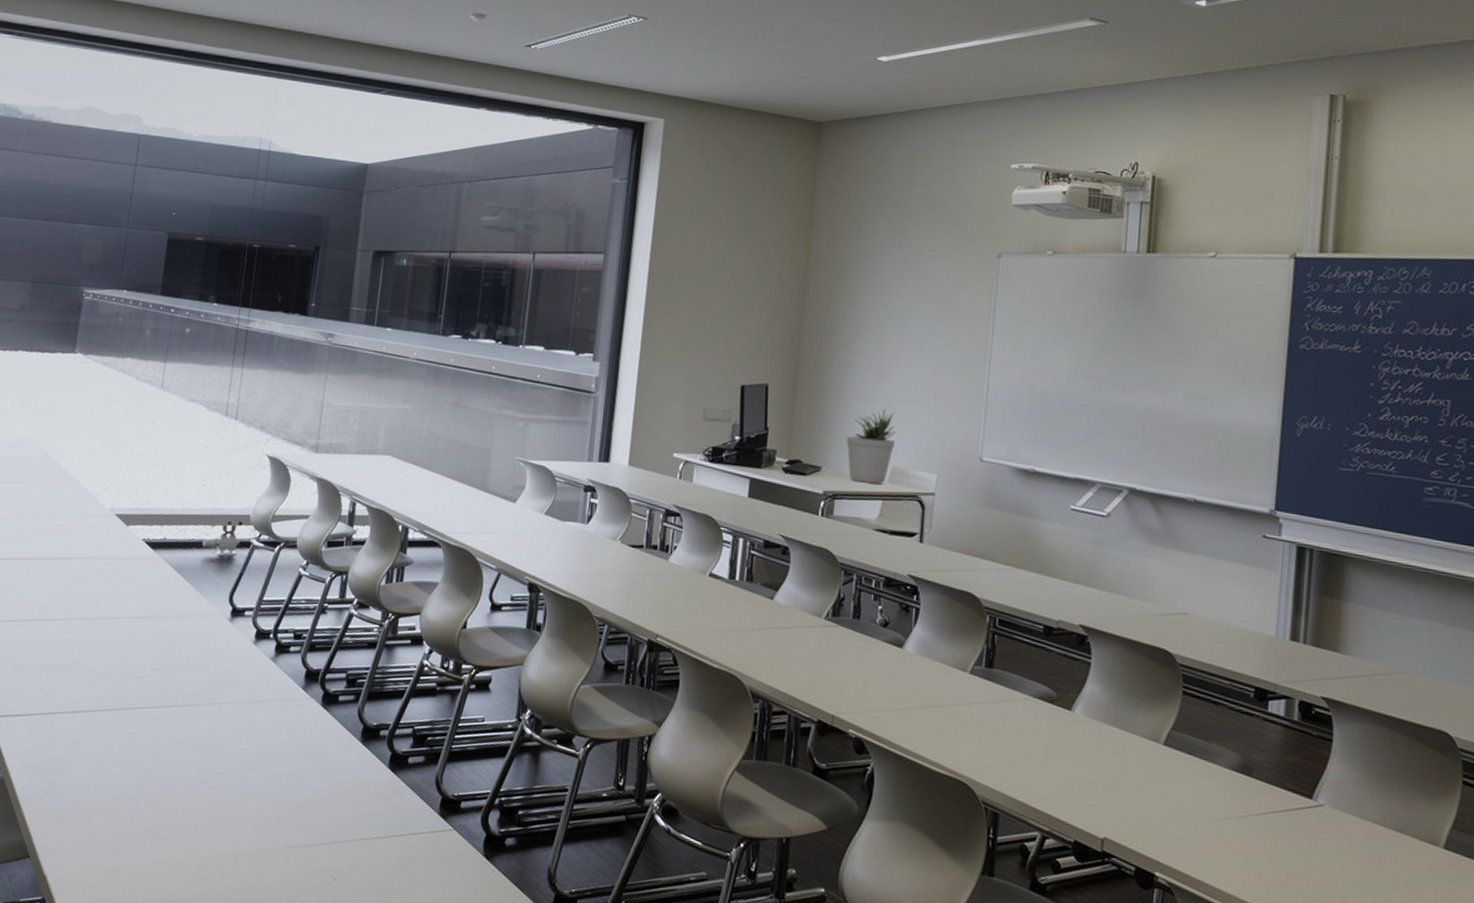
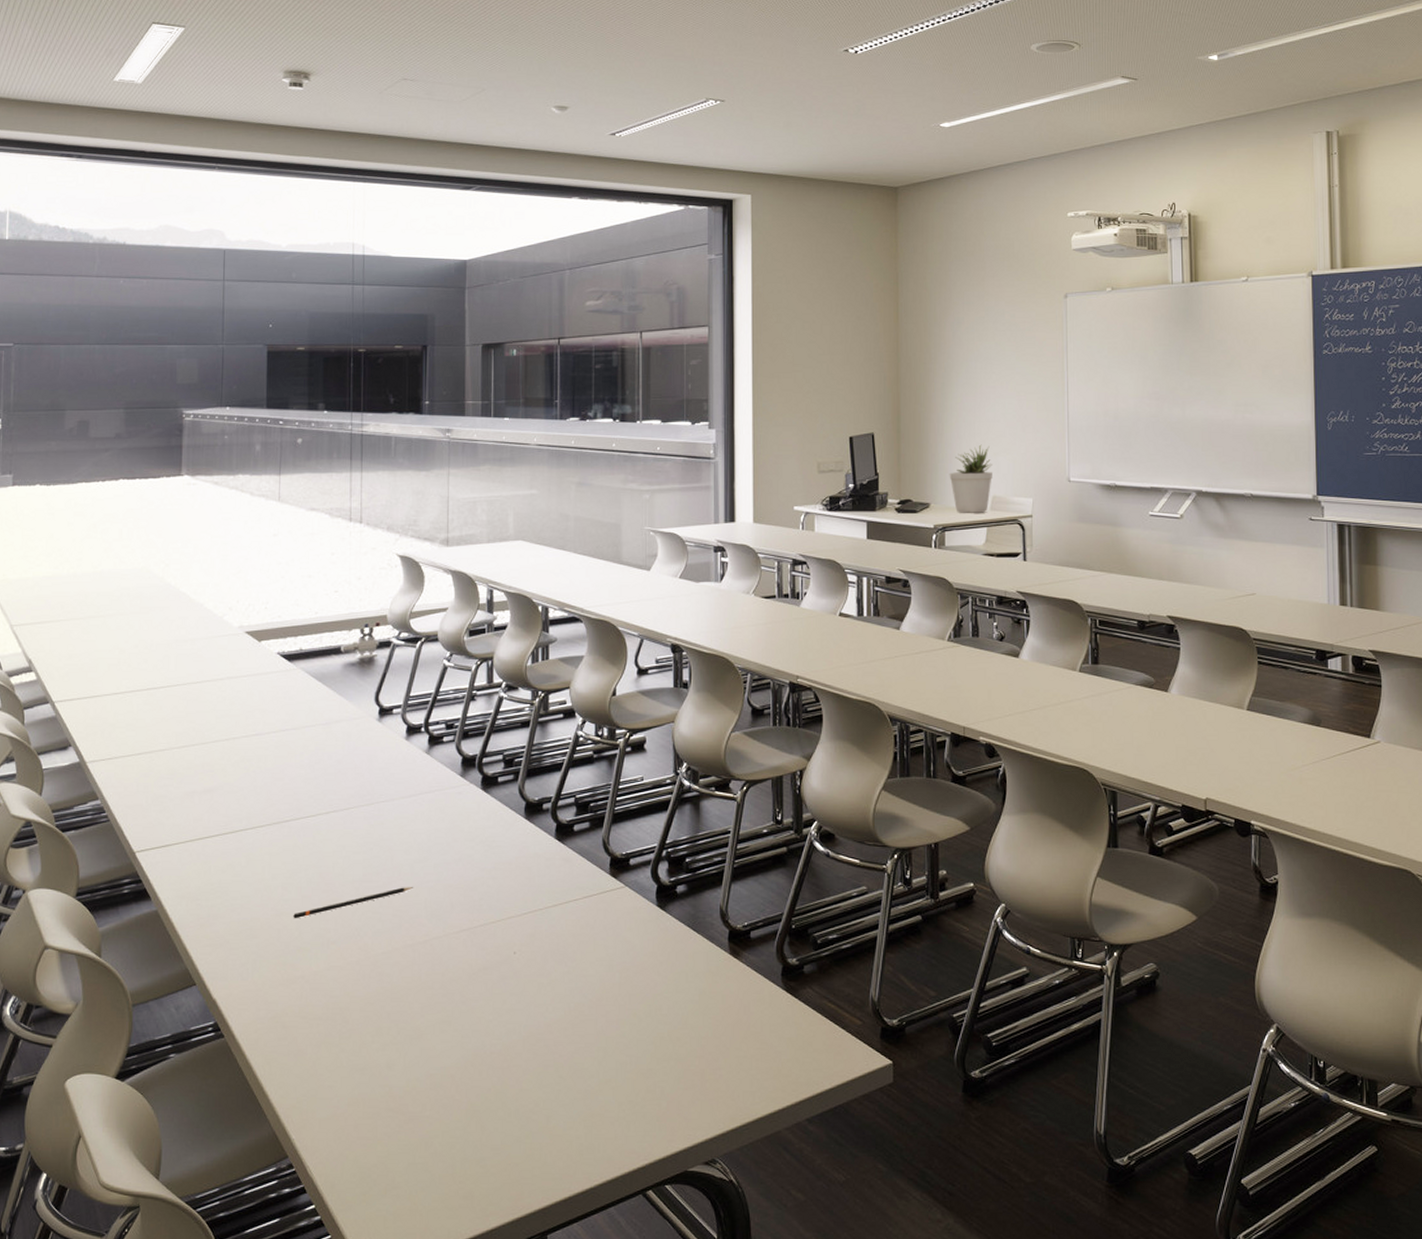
pencil: none [127,793,245,809] -> present [293,887,414,919]

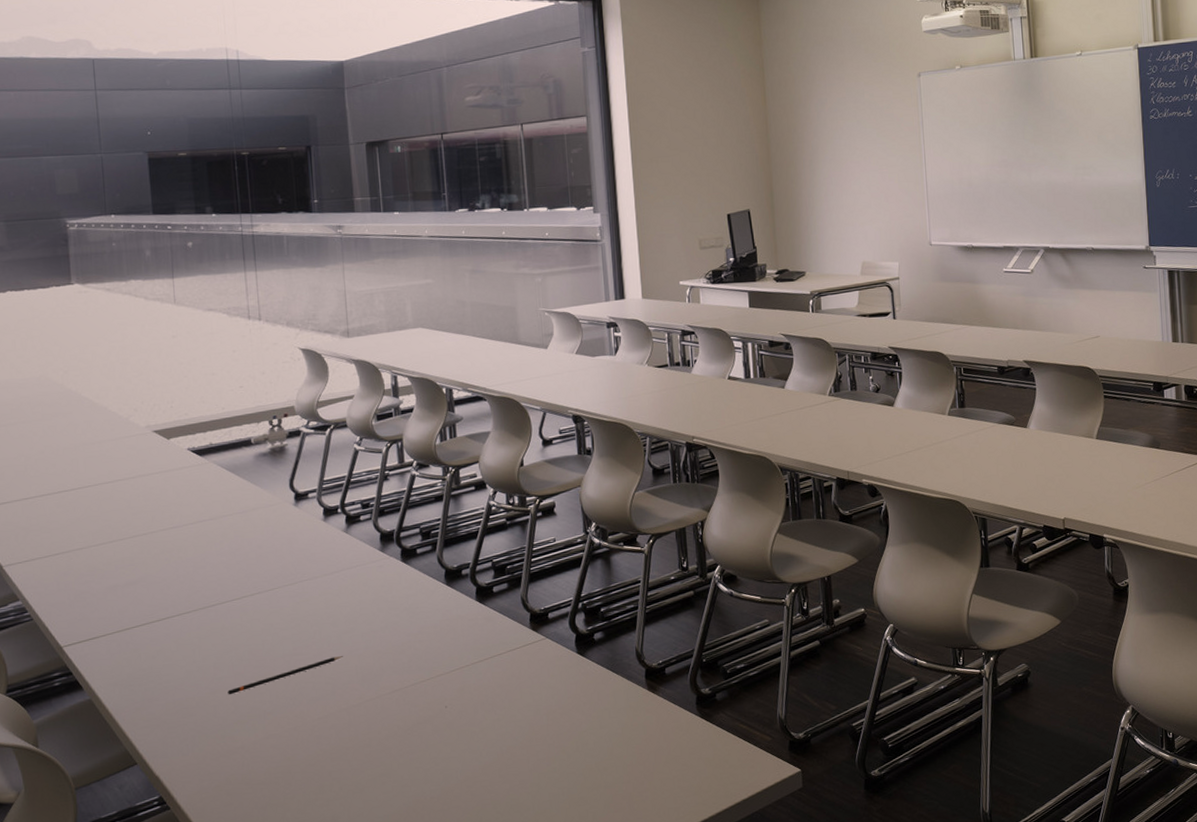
potted plant: present [949,444,992,513] -> none [821,215,861,279]

